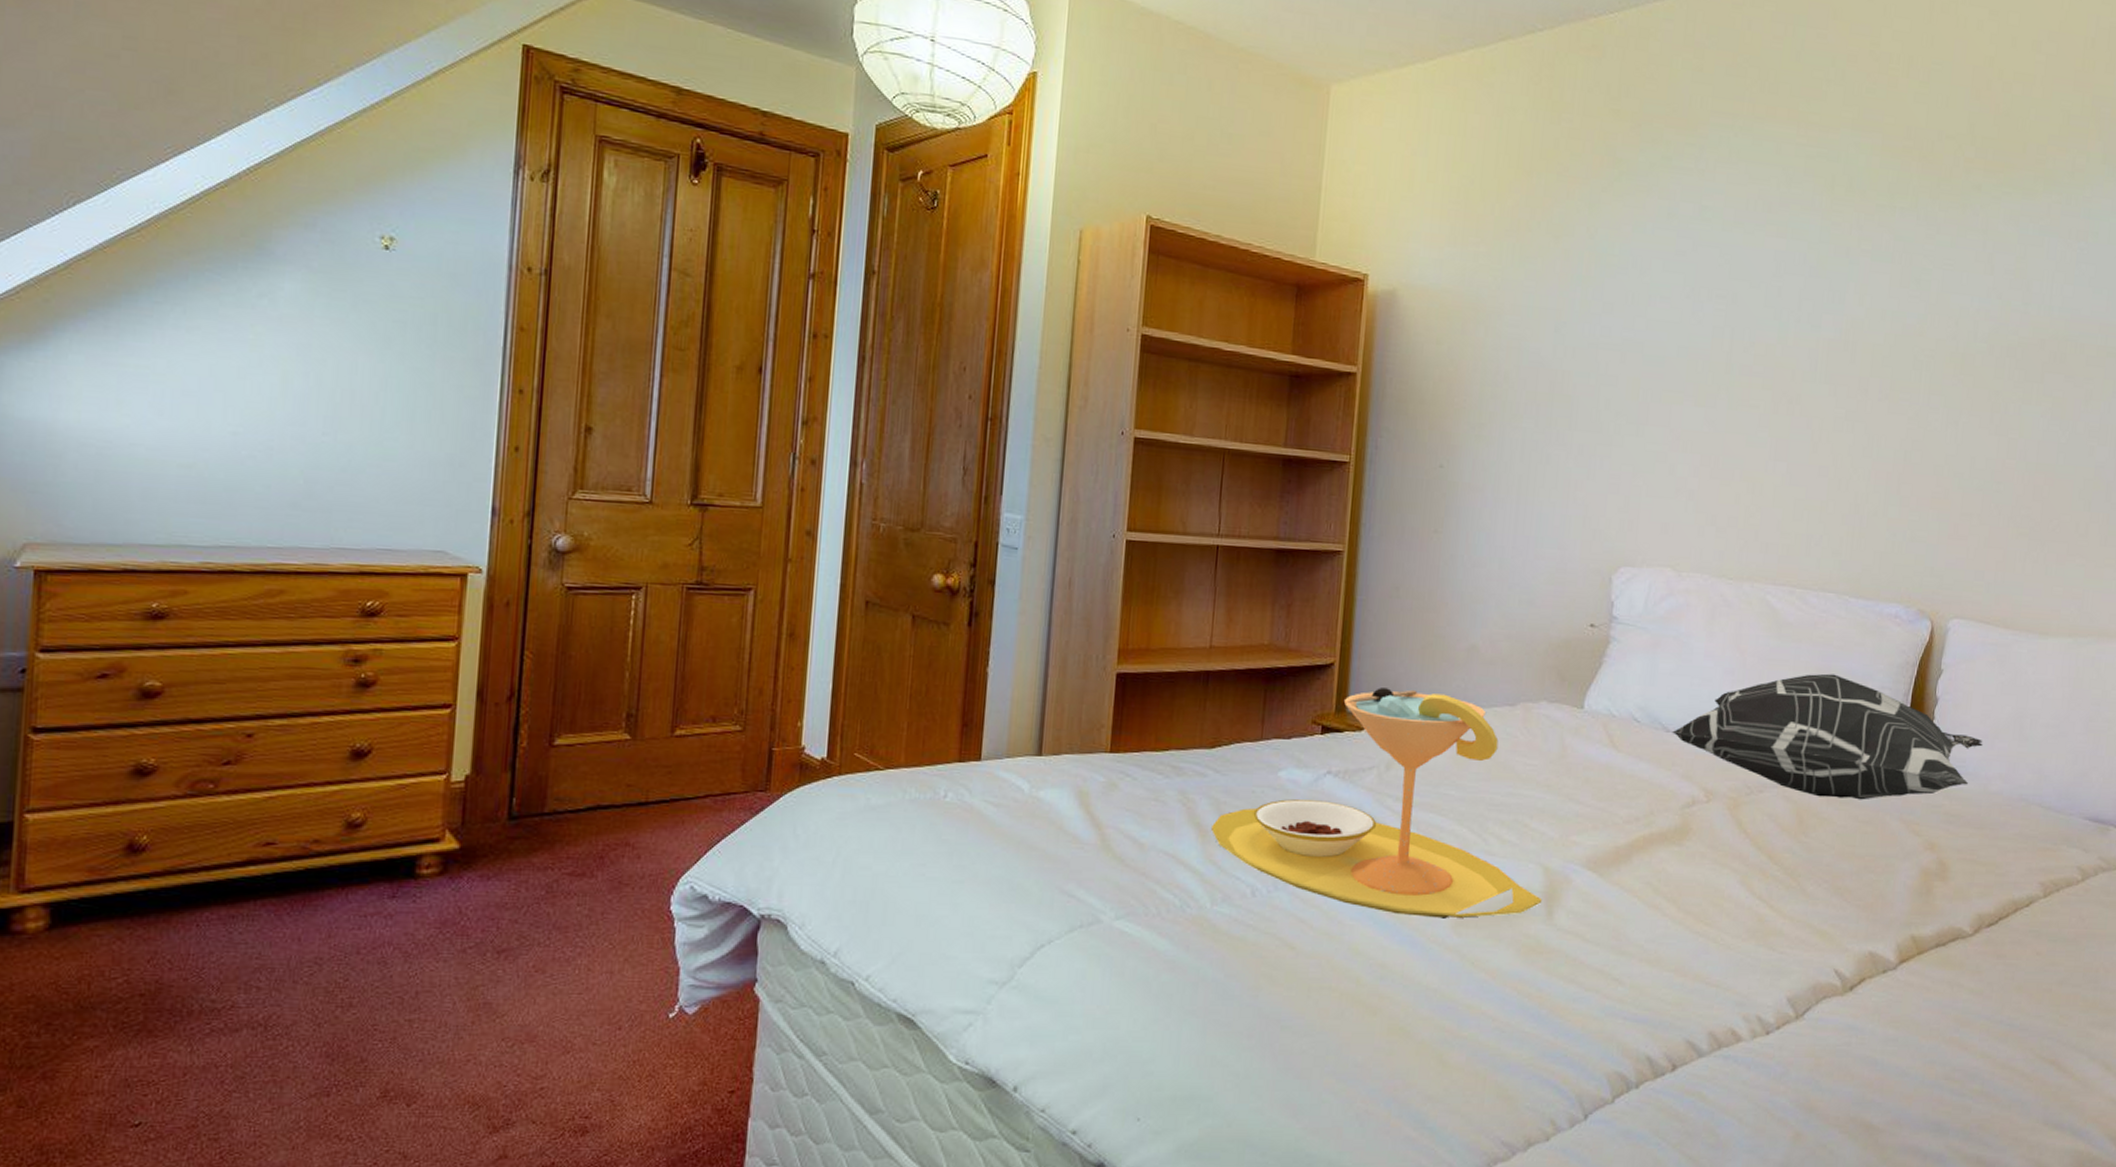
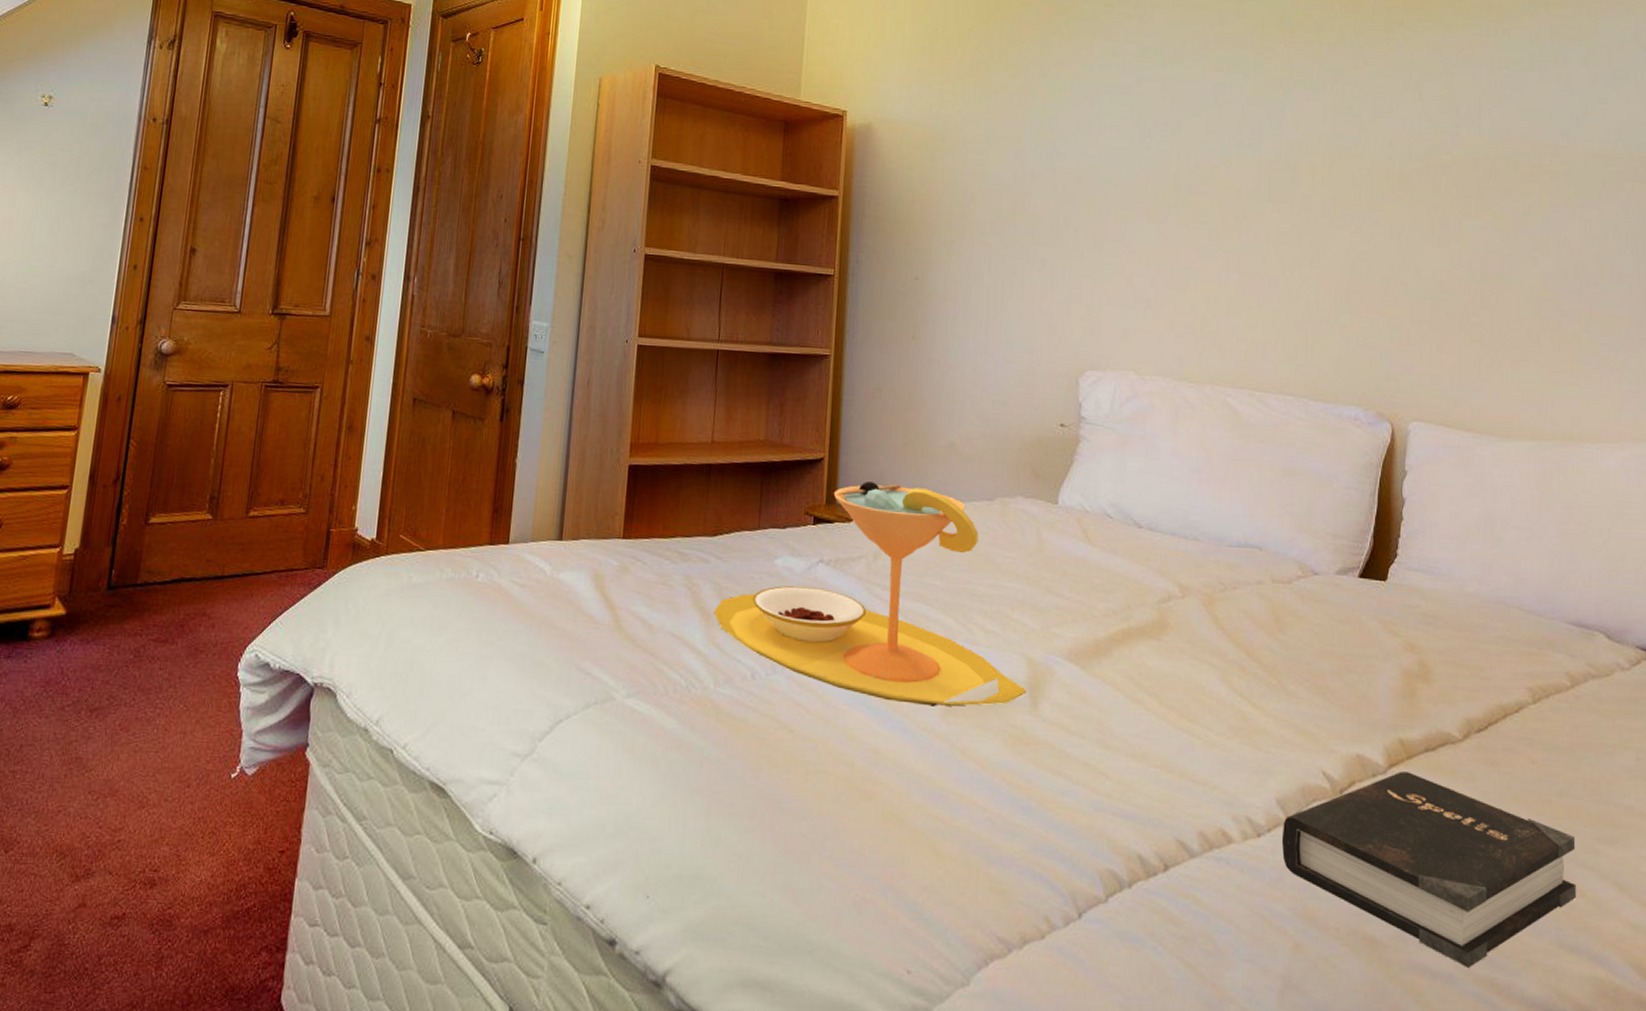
decorative pillow: present [1672,673,1983,800] -> none [1144,473,1454,599]
hardback book: none [1789,967,2071,1147] -> present [1281,771,1576,968]

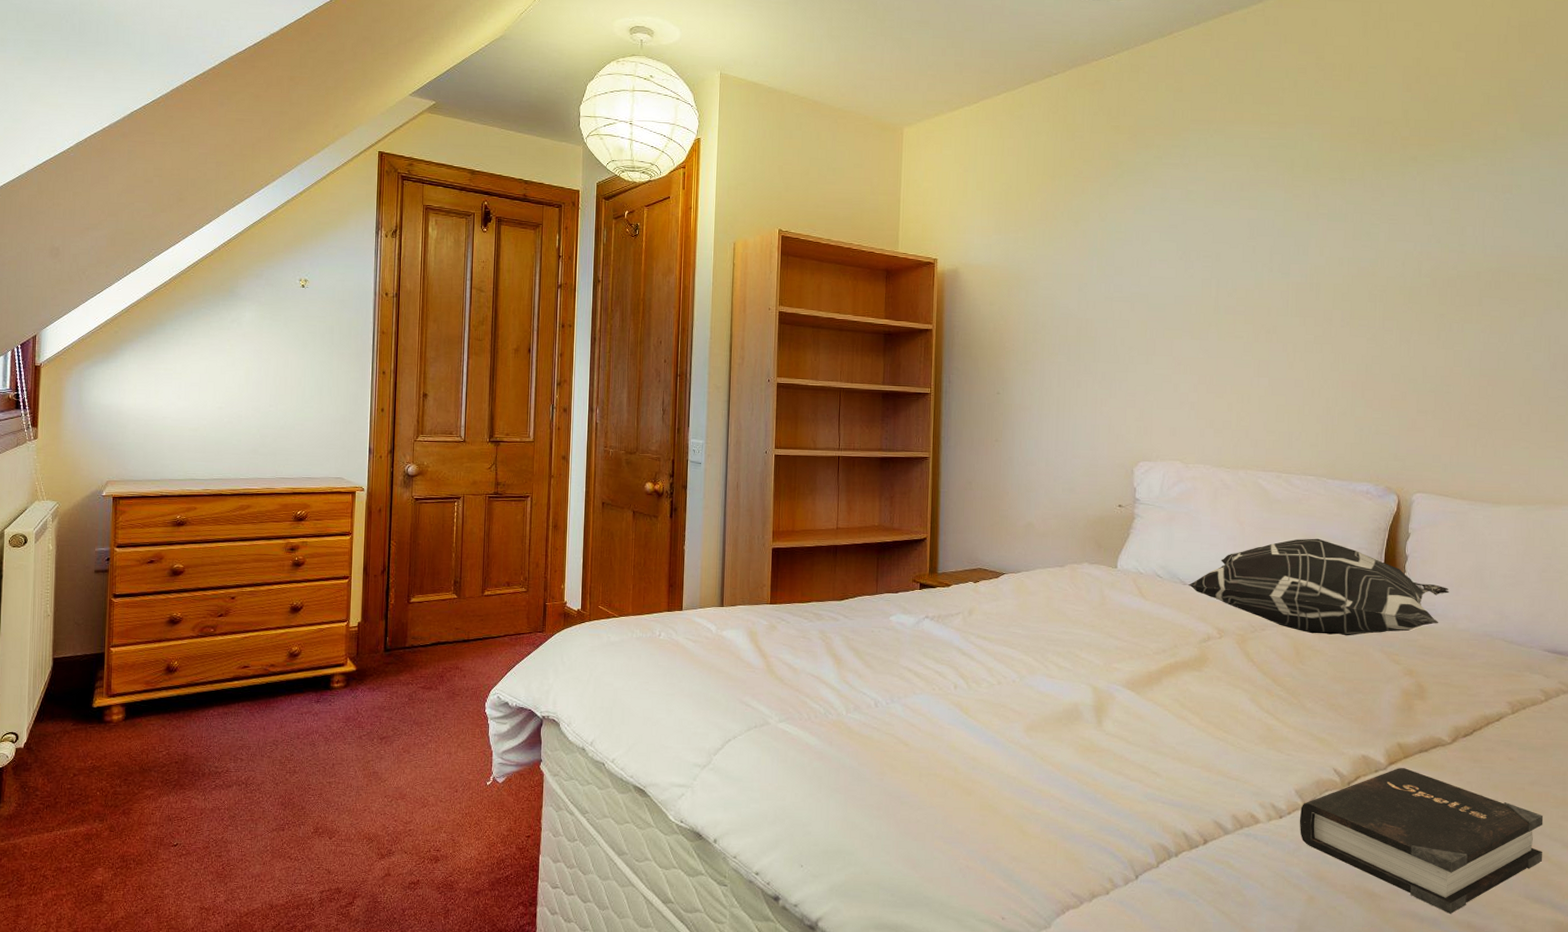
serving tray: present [714,482,1027,706] -> none [844,555,1093,725]
decorative pillow: none [1144,473,1454,599] -> present [1188,538,1449,636]

